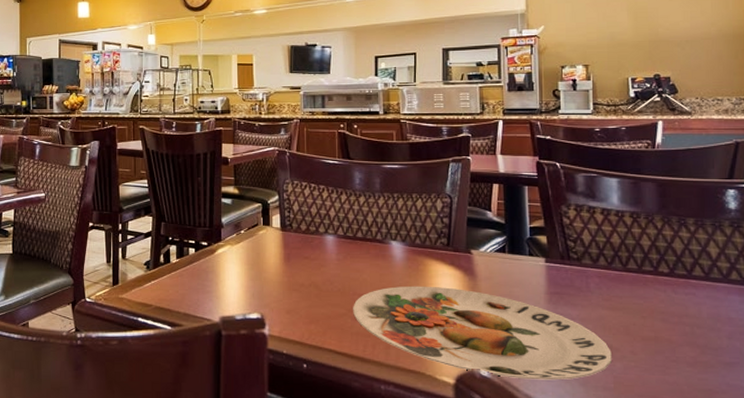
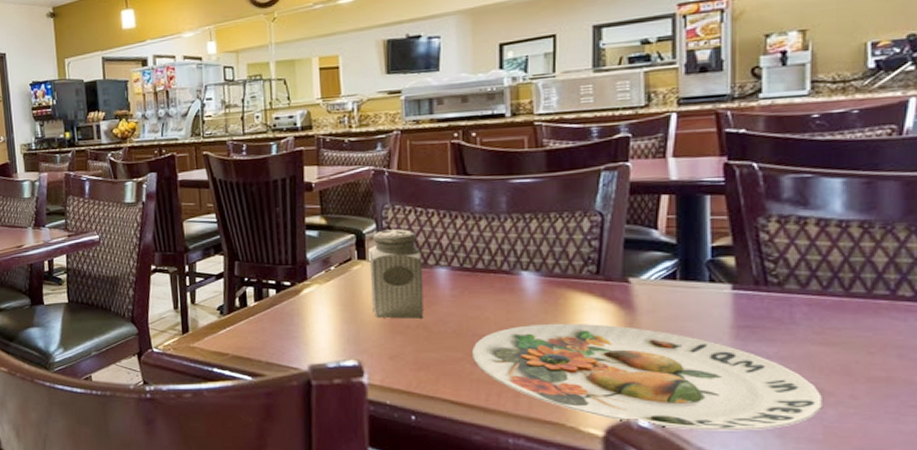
salt shaker: none [272,201,315,278] -> present [369,229,424,319]

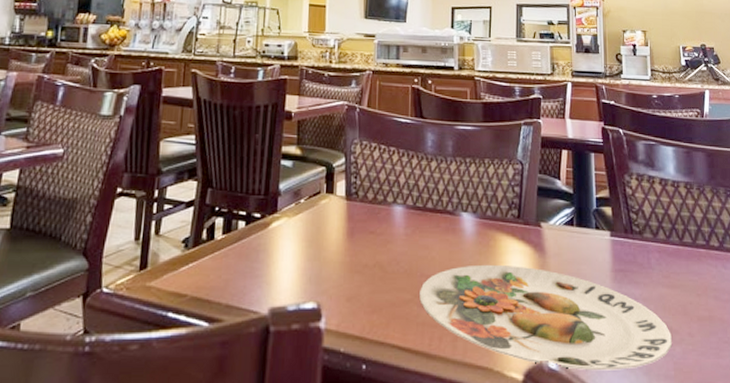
salt shaker: present [369,229,424,319] -> none [335,165,382,257]

